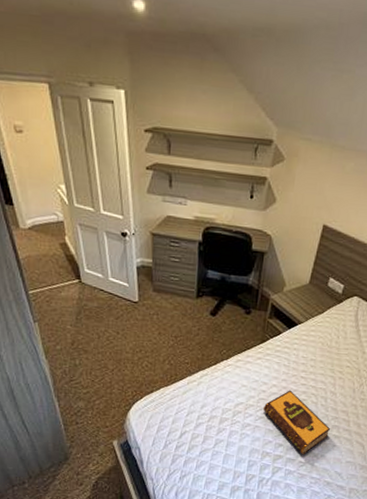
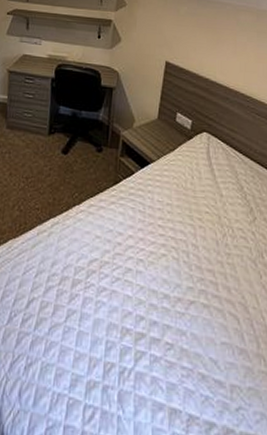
hardback book: present [263,390,331,454] -> none [120,242,198,332]

